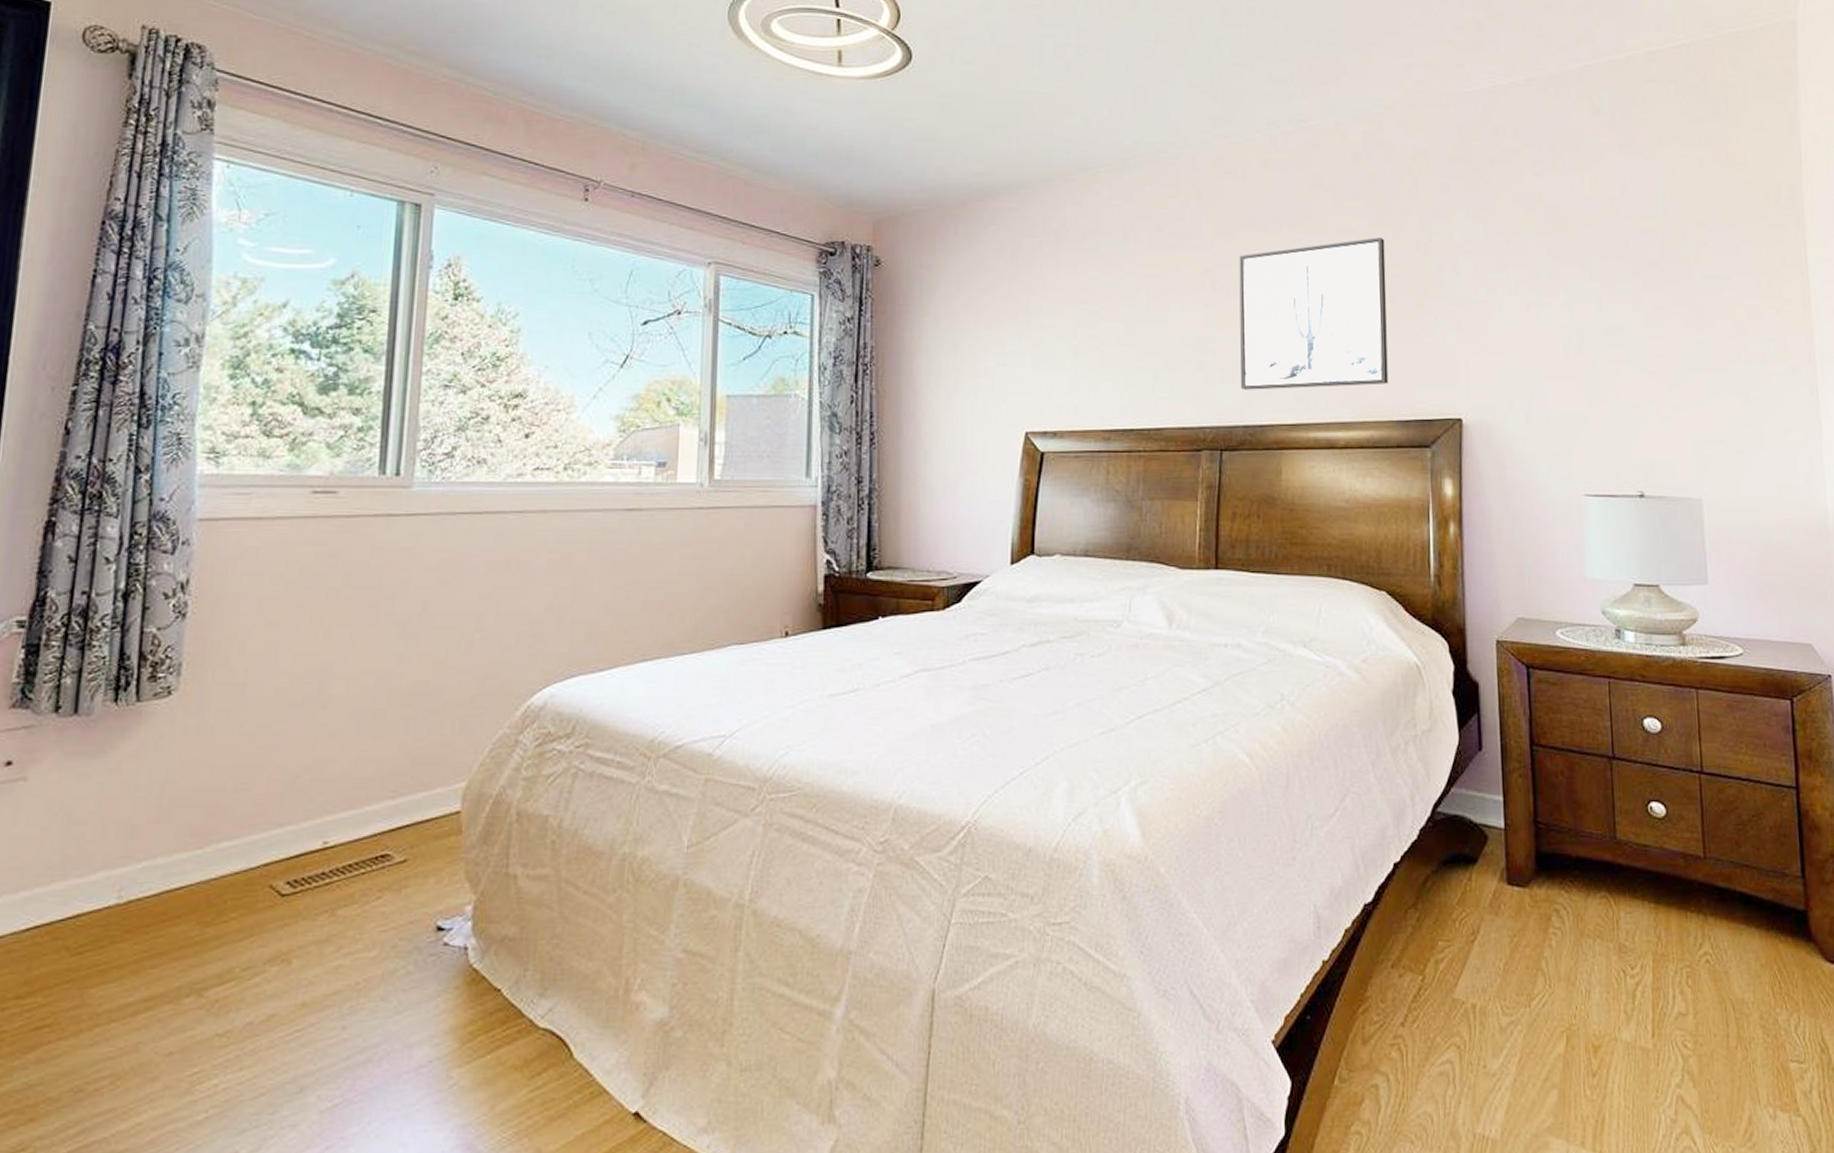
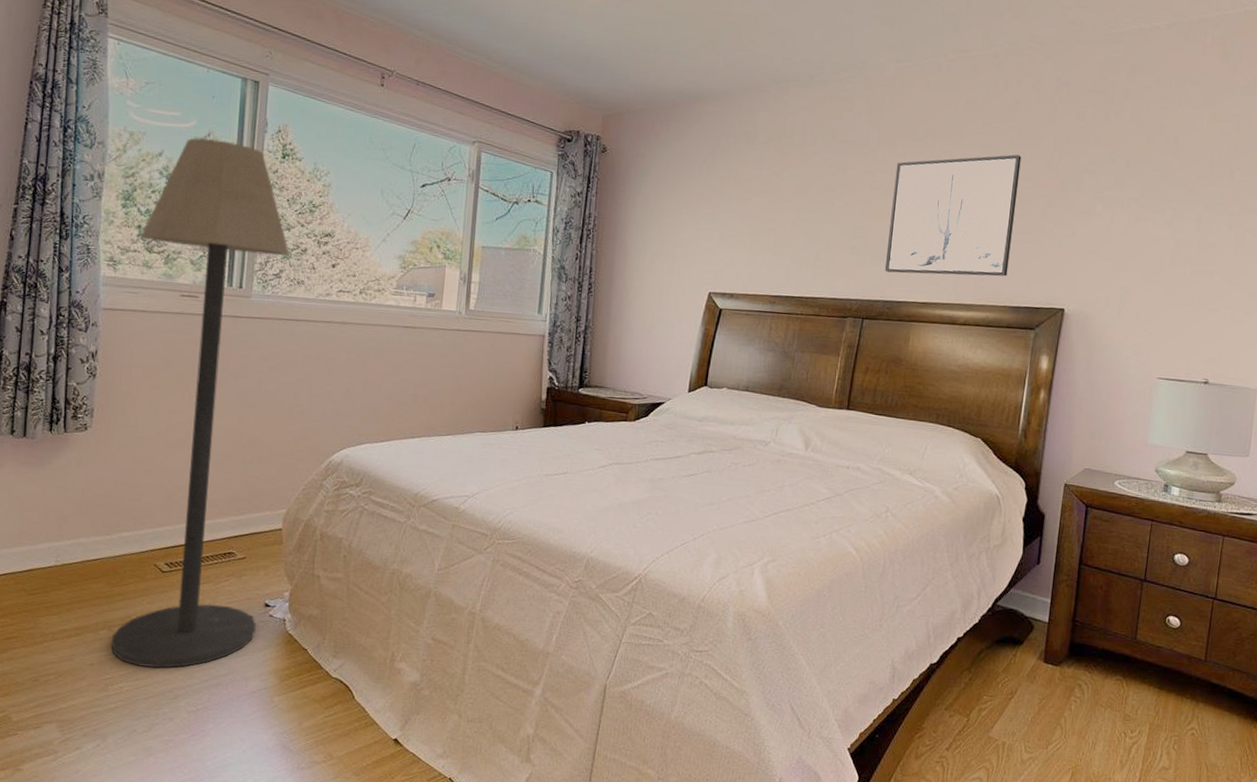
floor lamp: none [201,280,467,1049] -> present [111,137,290,668]

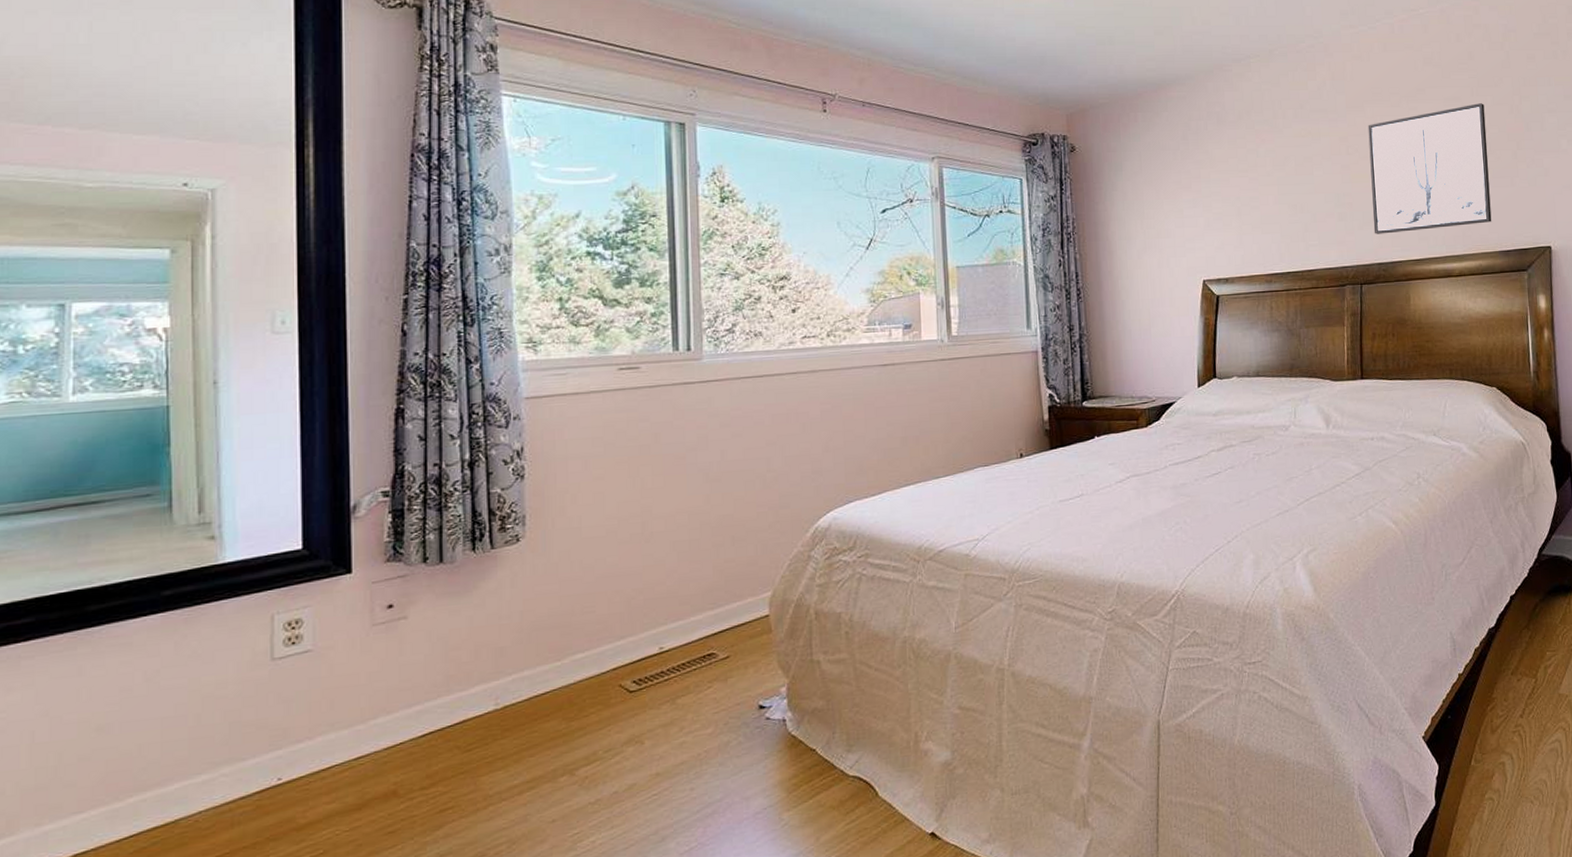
floor lamp: present [111,137,290,668] -> none [563,191,751,811]

